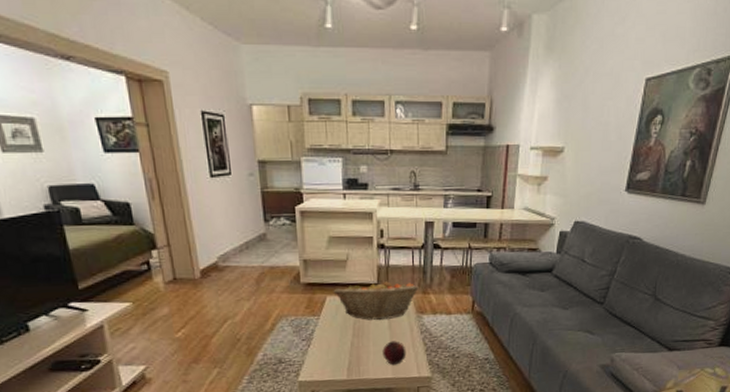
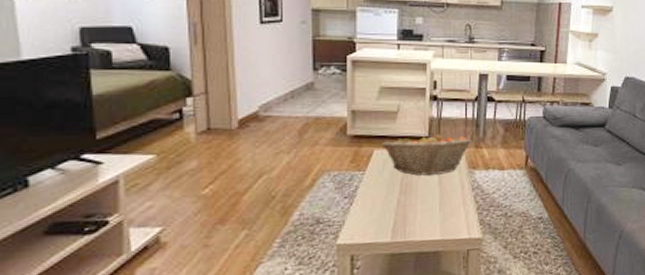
fruit: present [382,341,407,366] -> none [431,198,457,226]

